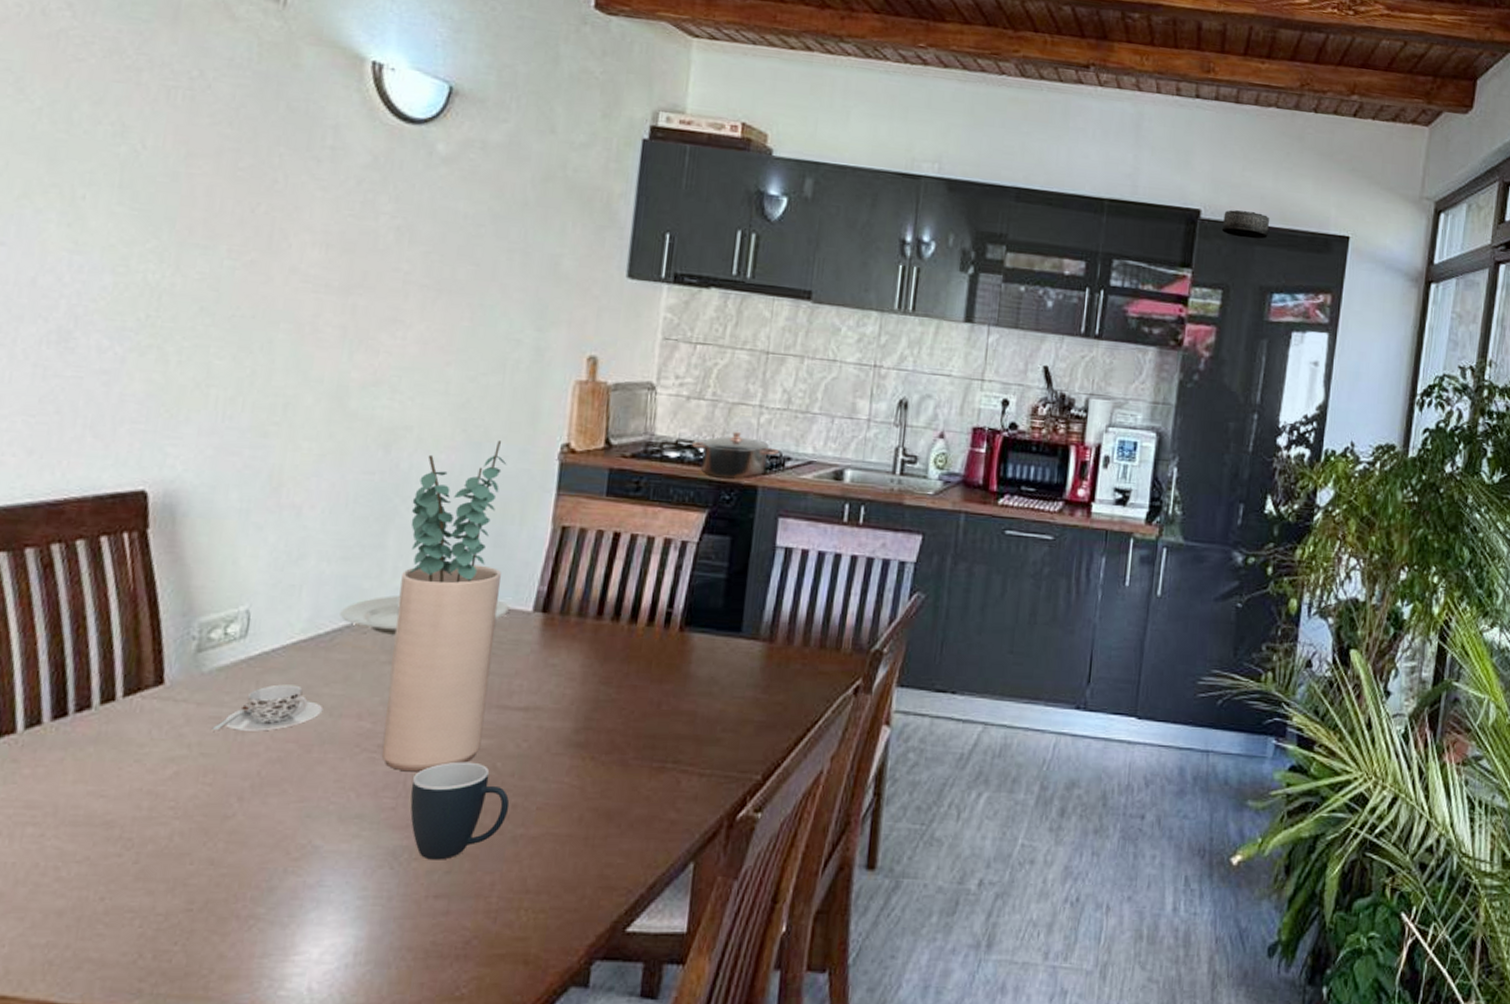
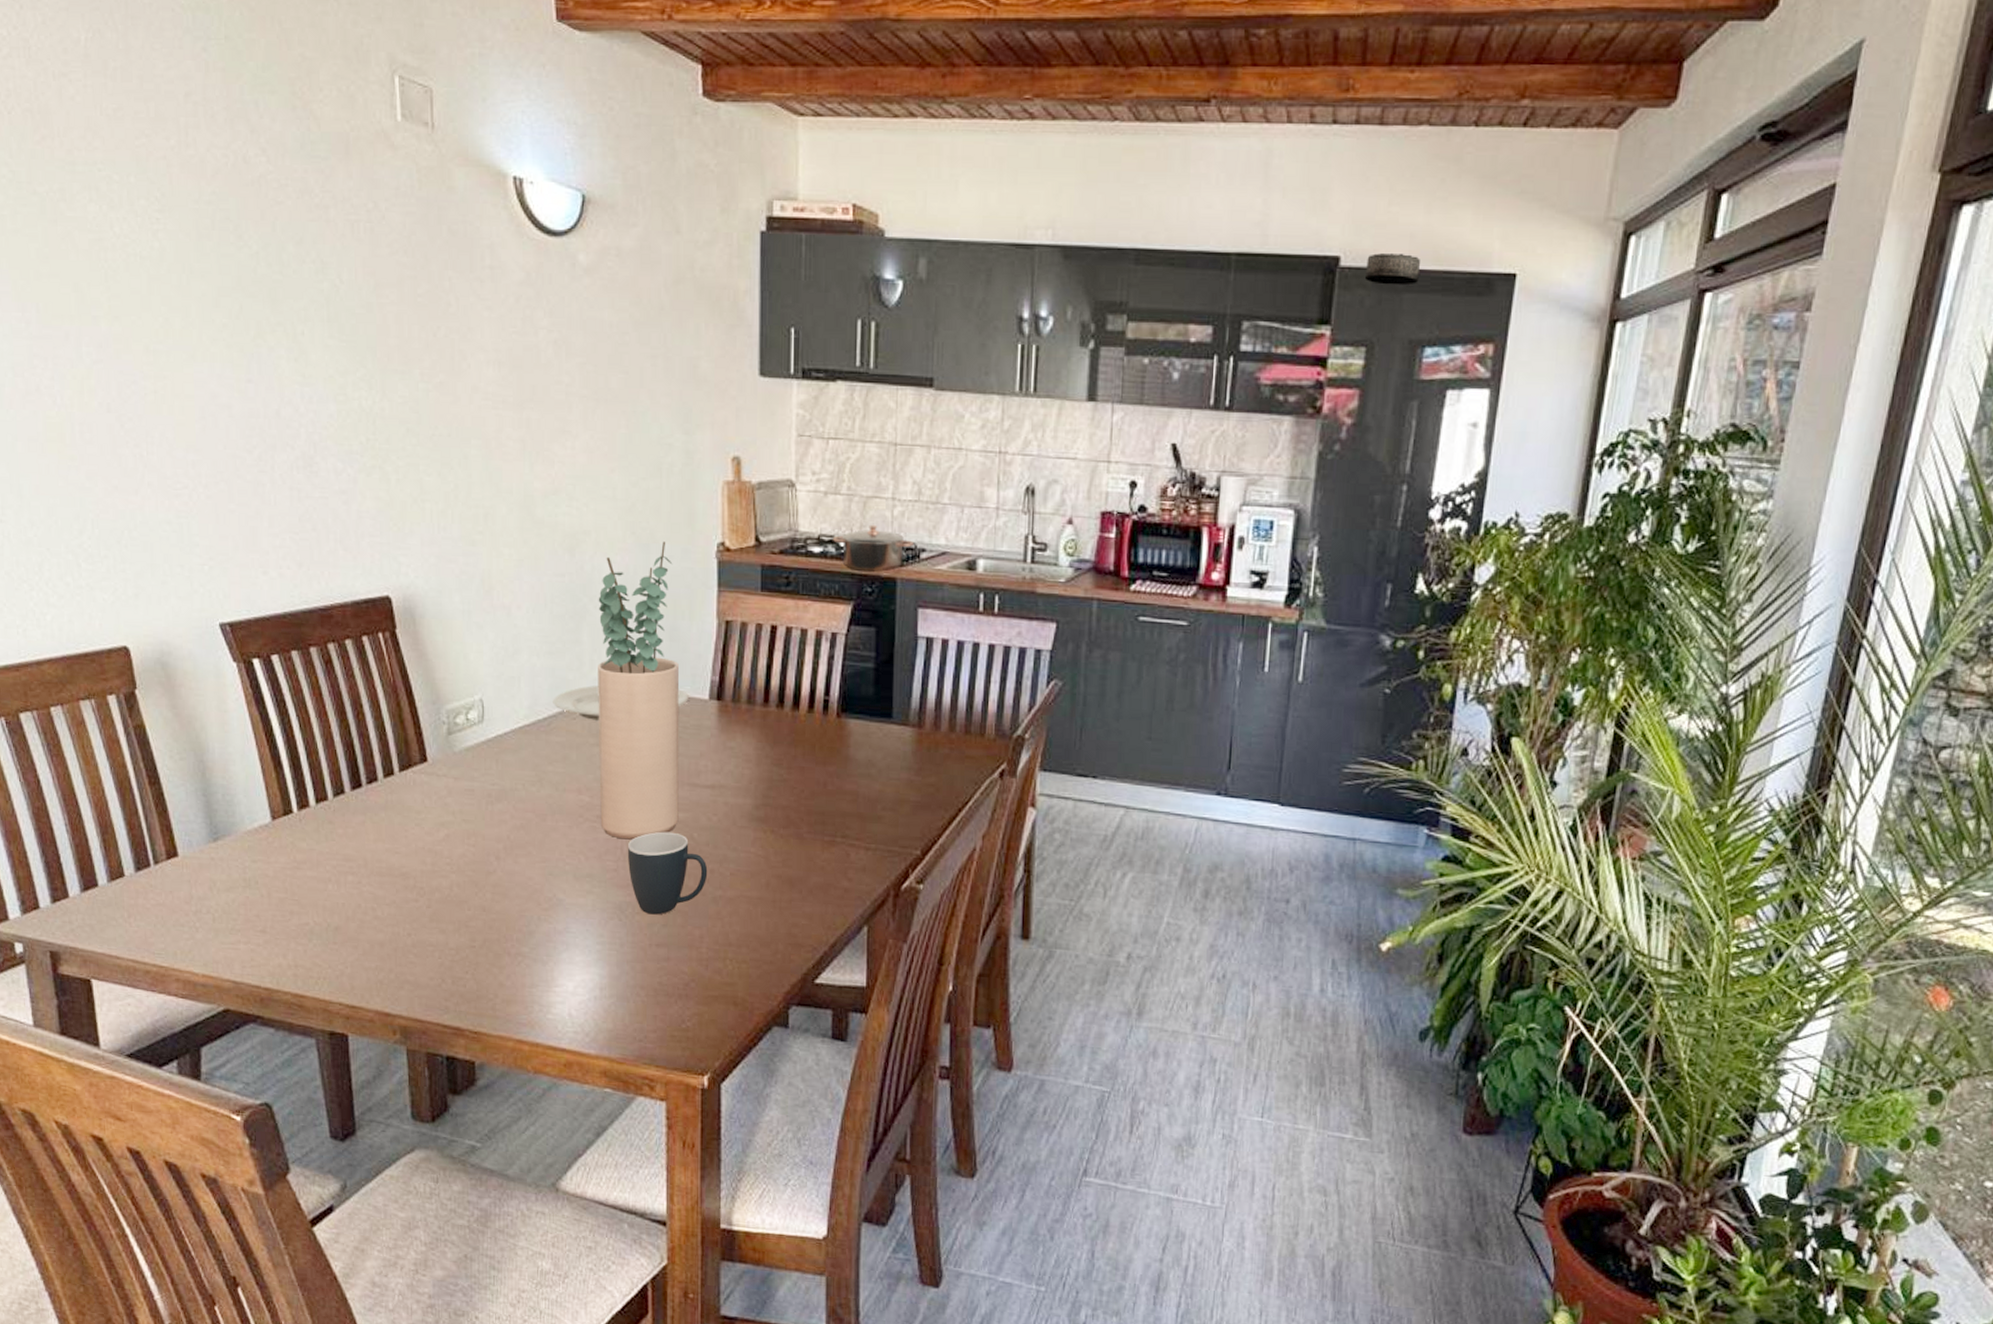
teacup: present [211,684,324,731] -> none [468,763,550,802]

